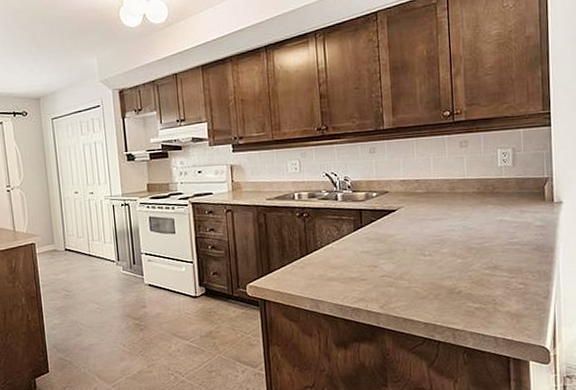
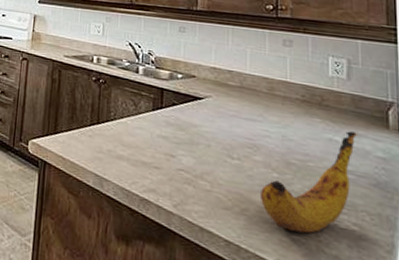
banana: none [449,210,522,303] -> present [261,131,358,233]

